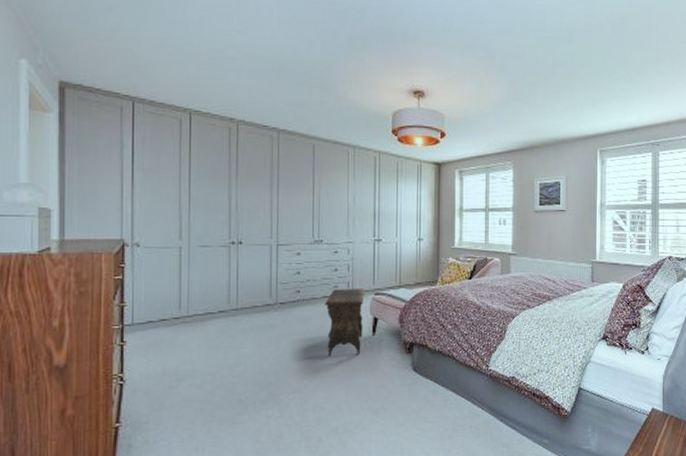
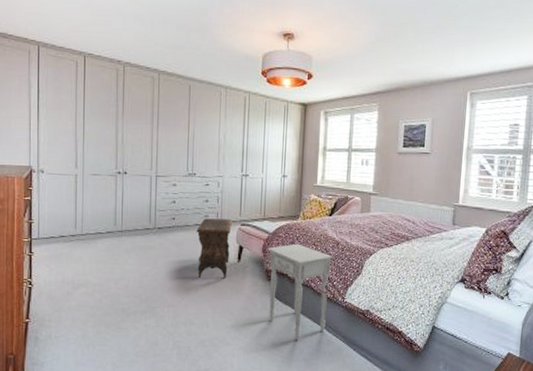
nightstand: none [404,311,475,417] -> present [267,243,333,341]

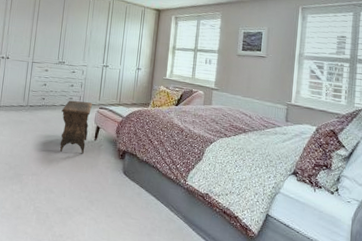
nightstand: present [267,243,333,341] -> none [118,128,178,216]

